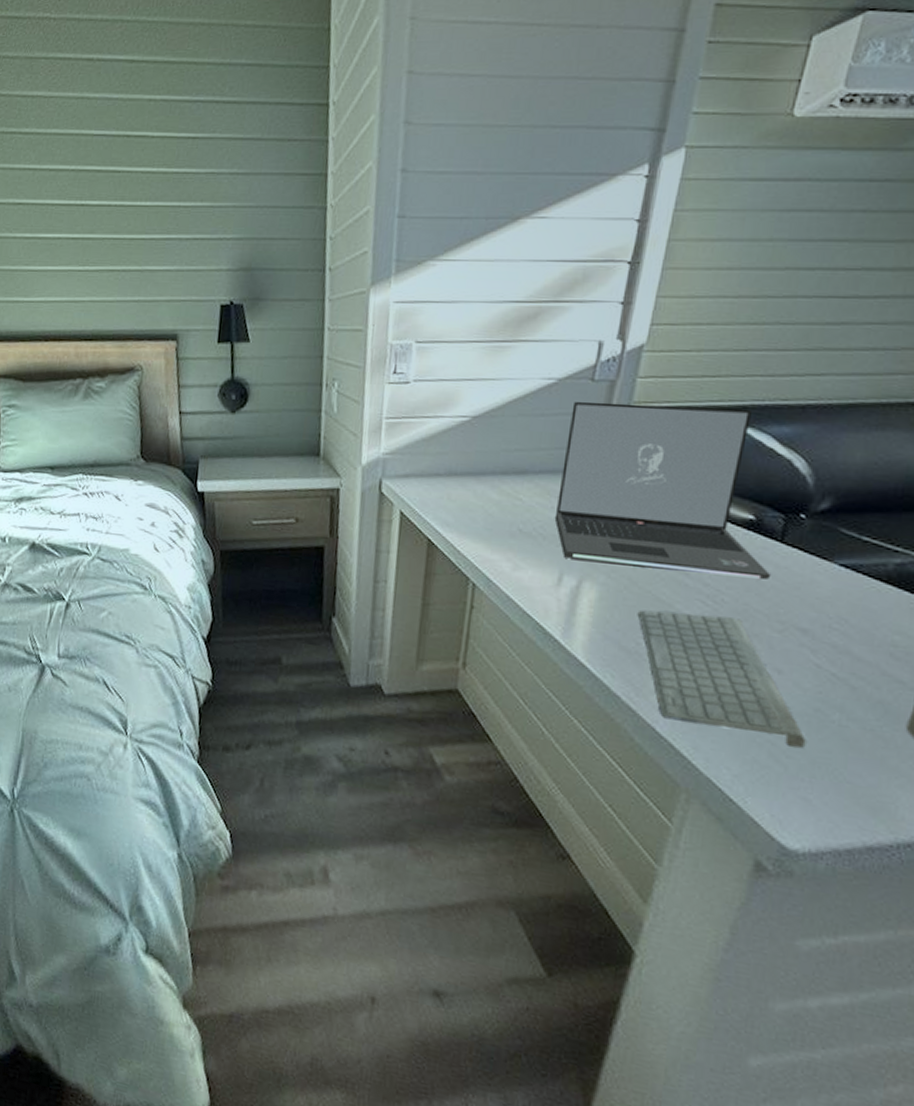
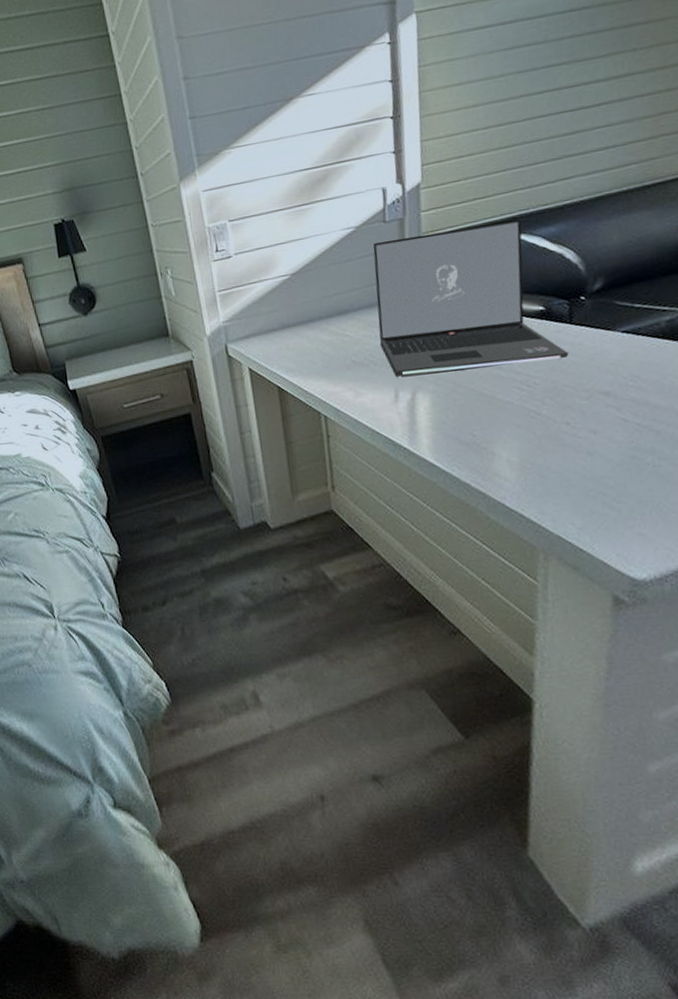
keyboard: present [637,610,806,748] -> none [467,395,631,494]

